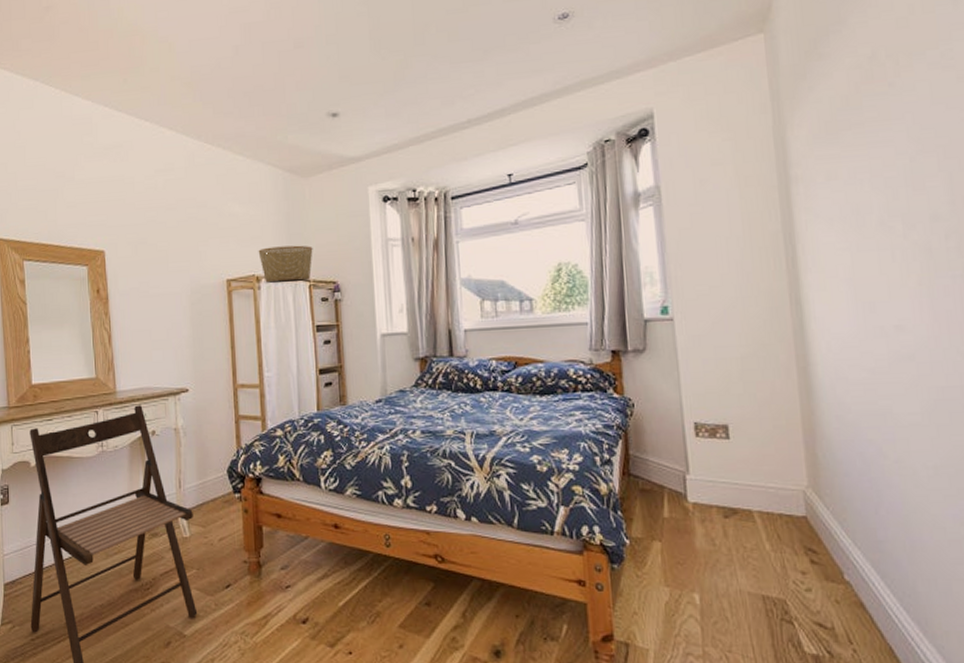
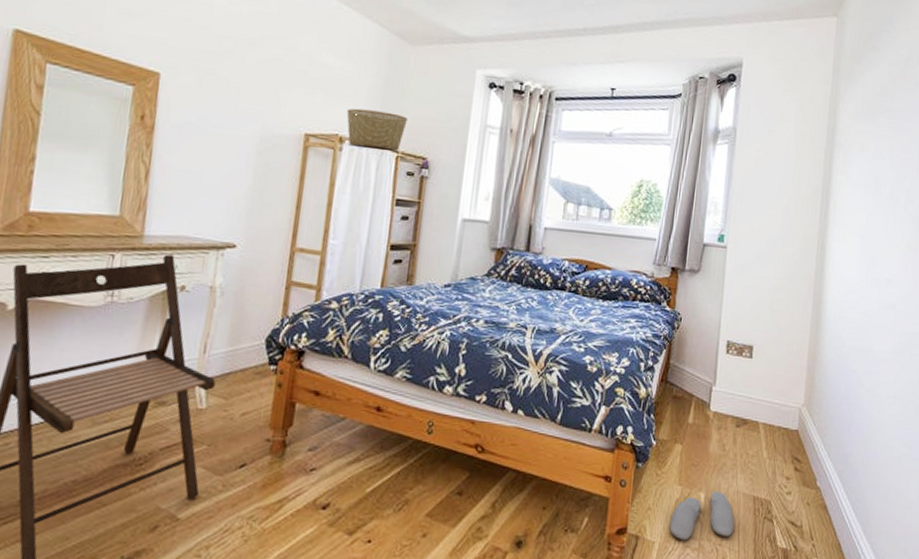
slippers: none [662,591,745,647] -> present [669,491,735,541]

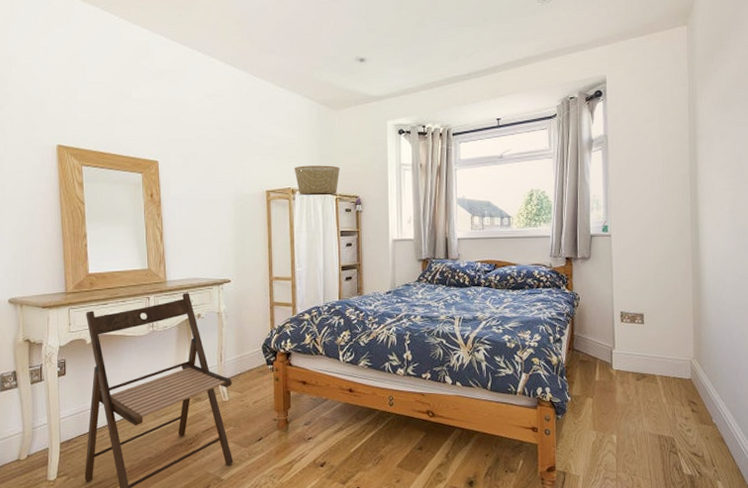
slippers: present [669,491,735,541] -> none [590,433,645,473]

